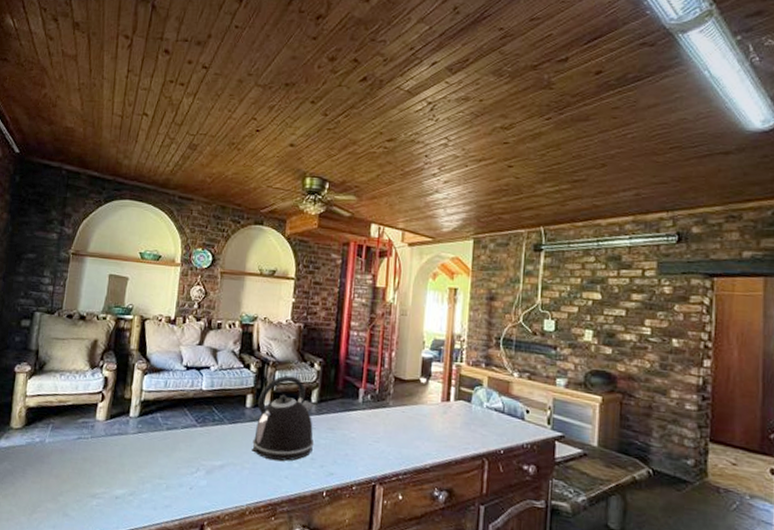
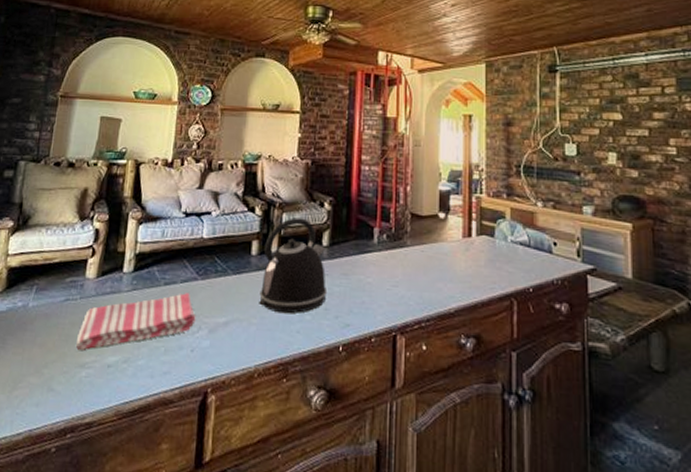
dish towel: none [87,438,195,483] -> present [75,293,196,350]

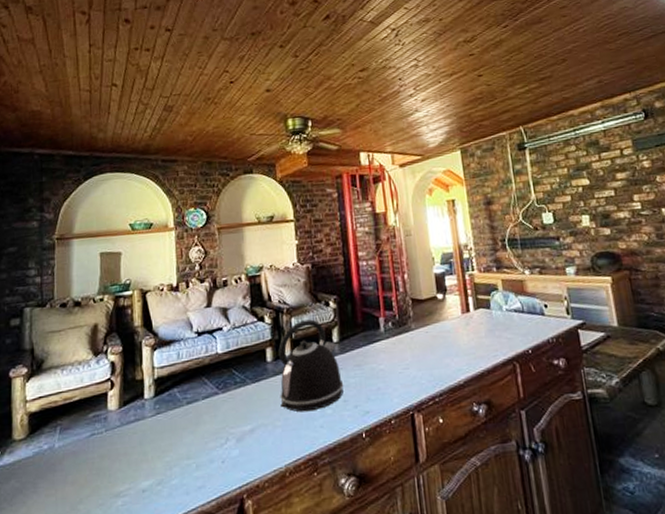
dish towel: present [75,293,196,350] -> none [107,408,222,481]

